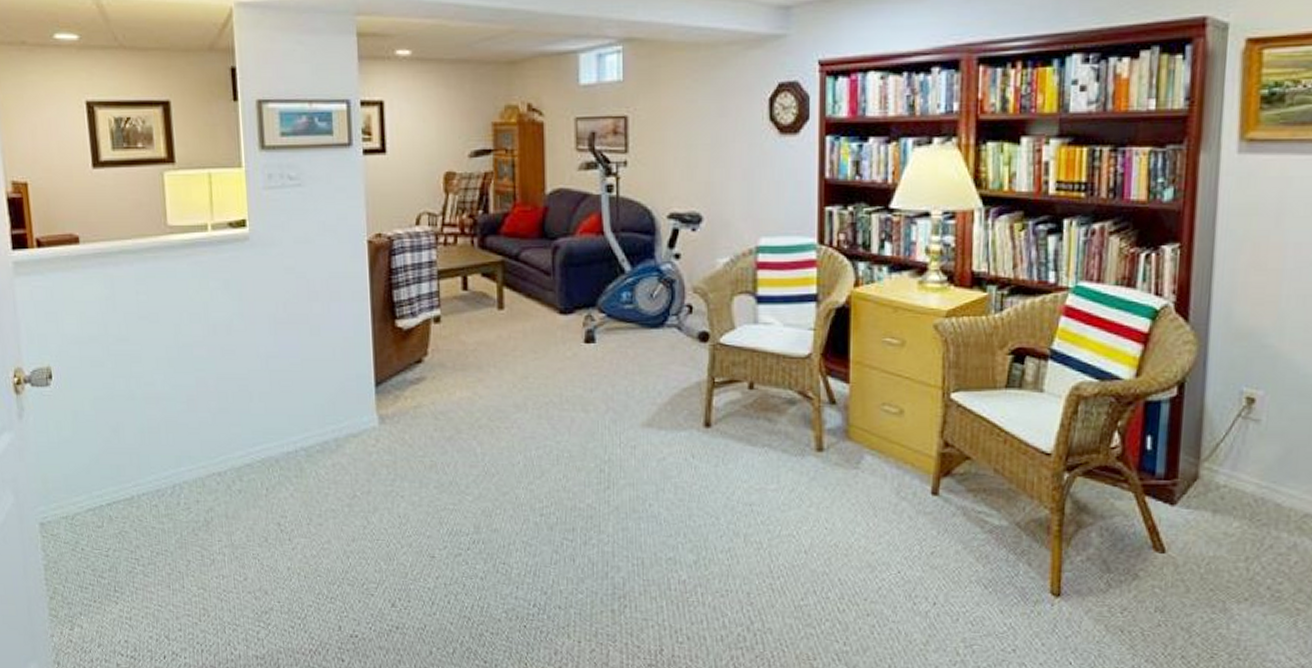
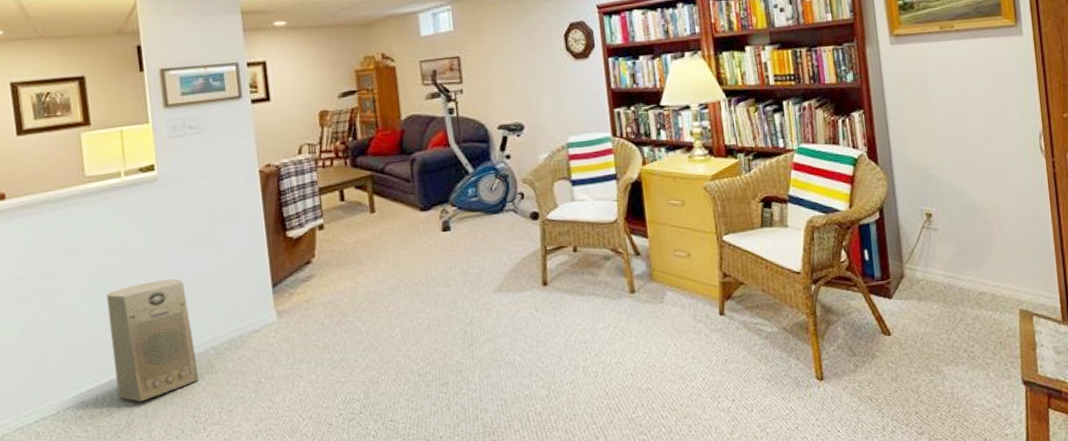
air purifier: none [187,361,287,498] -> present [106,278,199,402]

